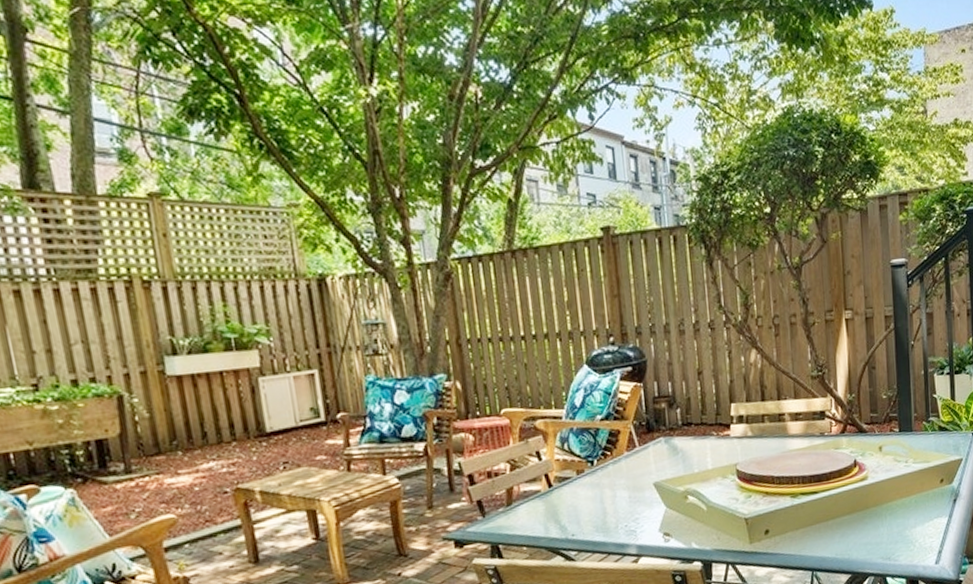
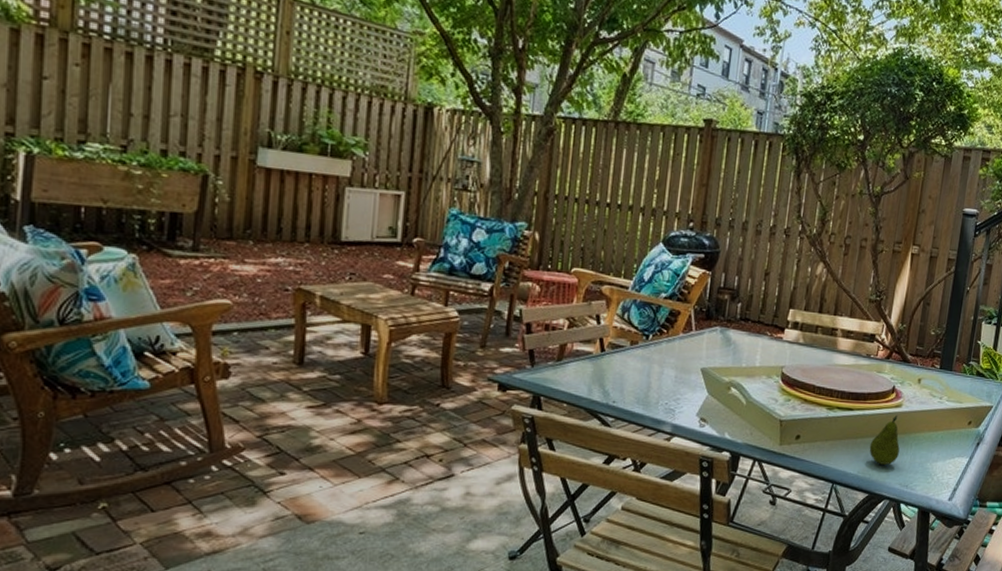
fruit: none [842,489,874,542] -> present [869,415,900,465]

